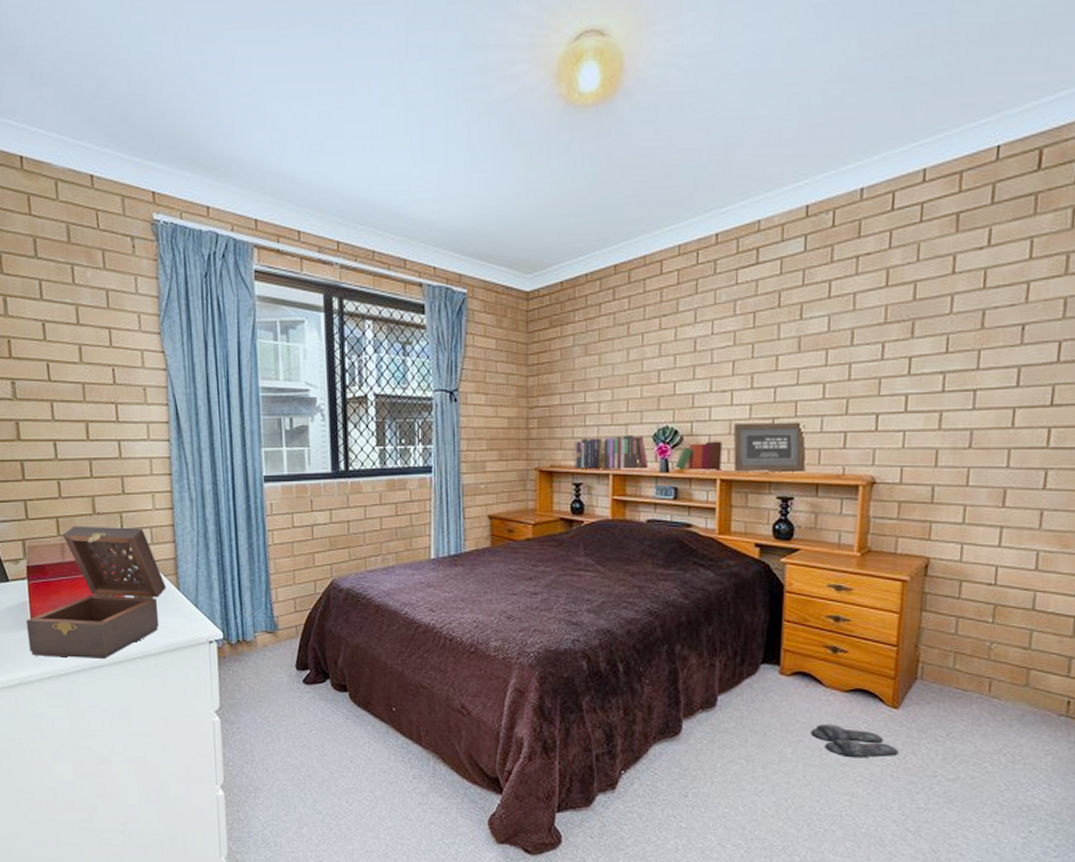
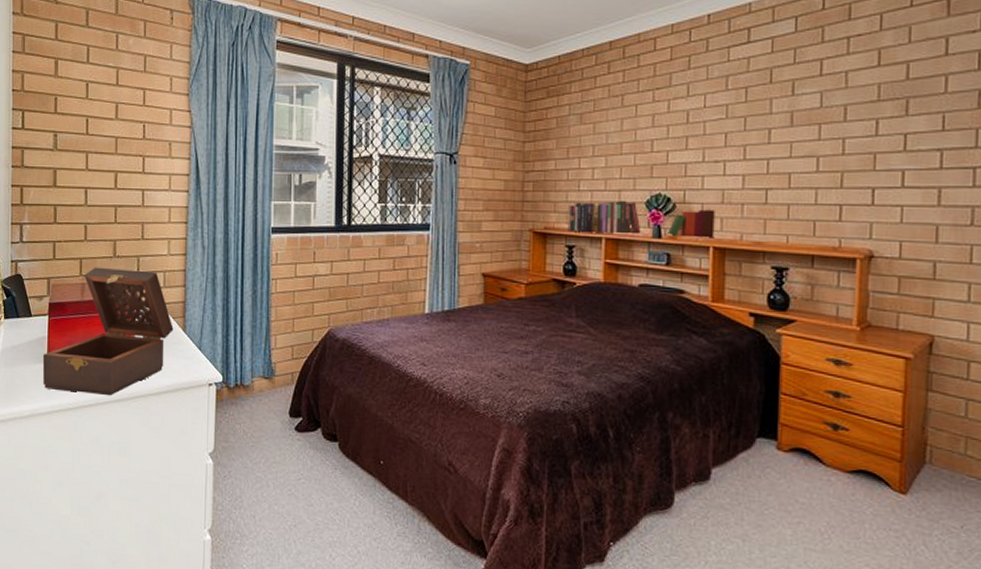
picture frame: present [733,422,806,472] -> none [726,192,801,242]
slippers: present [811,723,899,758] -> none [812,505,908,546]

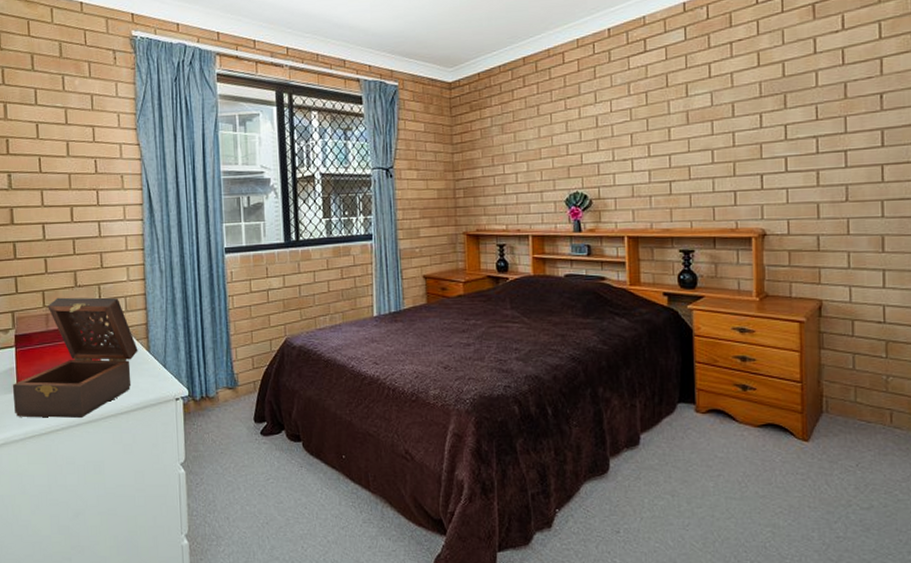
books: present [567,202,595,232] -> none [496,204,522,231]
books: present [596,201,641,235] -> none [522,201,563,232]
books: present [667,209,715,238] -> none [586,203,628,230]

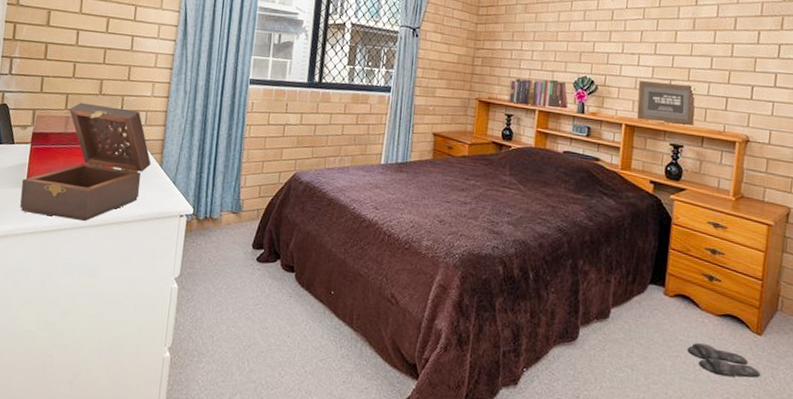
books: none [496,204,522,231] -> present [507,78,532,104]
books: none [522,201,563,232] -> present [531,79,568,109]
picture frame: none [635,183,703,229] -> present [637,80,695,125]
slippers: none [730,457,813,490] -> present [688,342,761,378]

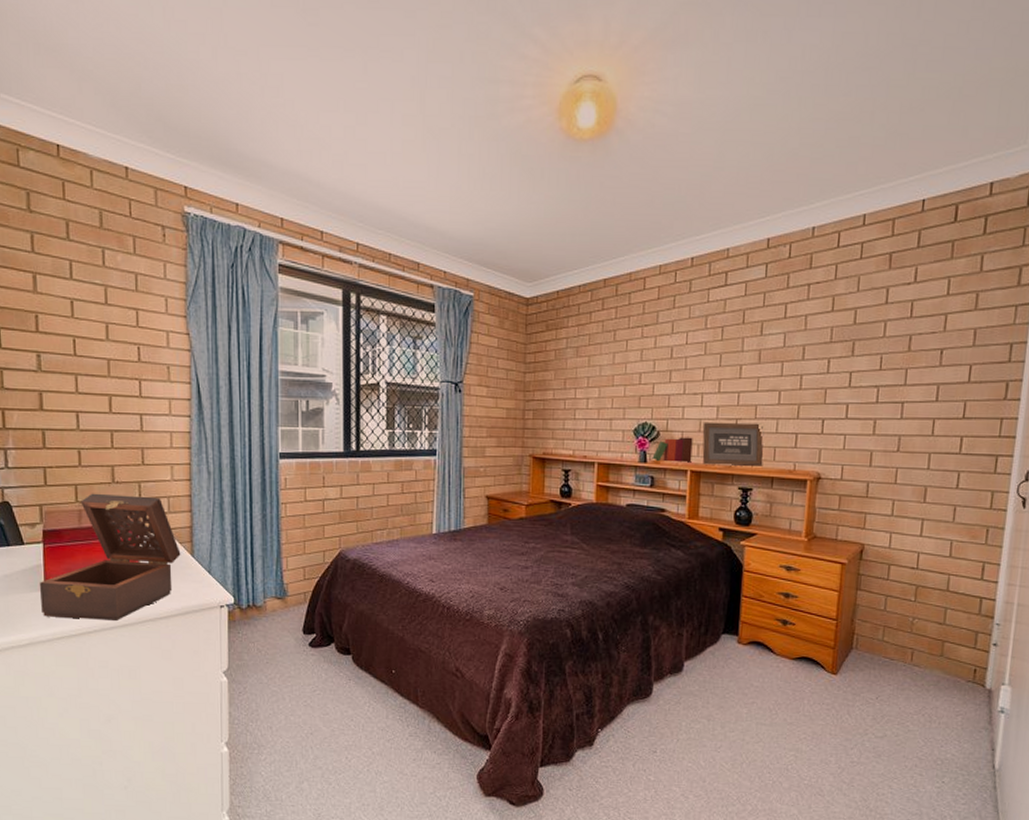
books: present [507,78,532,104] -> none [564,429,589,457]
books: present [531,79,568,109] -> none [589,429,629,459]
books: none [589,92,629,117] -> present [652,437,693,463]
slippers: present [688,342,761,378] -> none [764,687,837,718]

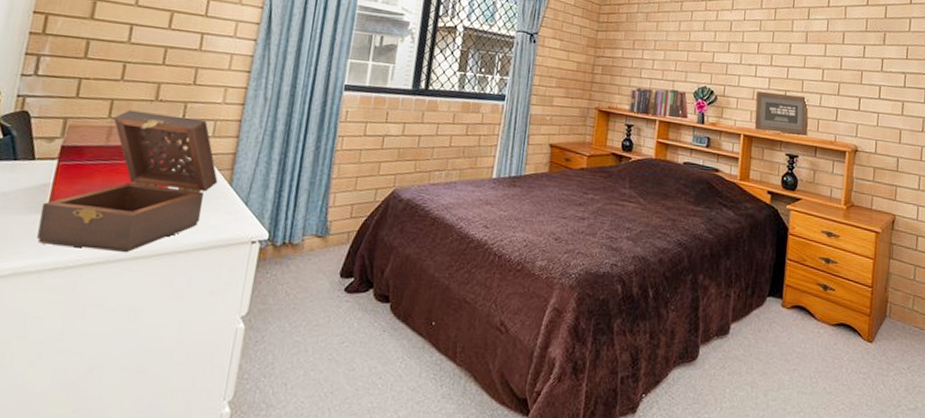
books: none [564,429,589,457] -> present [628,87,653,114]
books: none [589,429,629,459] -> present [652,89,688,119]
books: present [652,437,693,463] -> none [709,102,747,127]

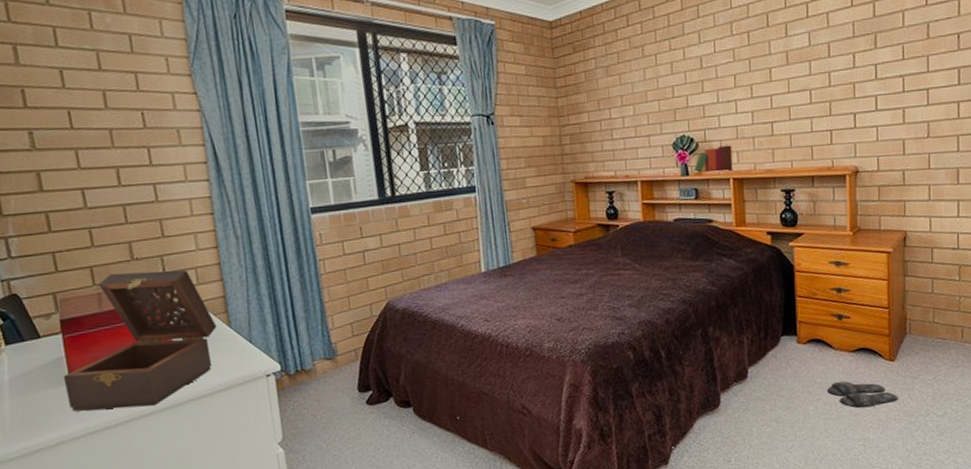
books: present [628,87,653,114] -> none [604,150,630,178]
books: present [652,89,688,119] -> none [630,145,671,177]
books: none [709,102,747,127] -> present [694,145,733,173]
picture frame: present [754,90,809,136] -> none [739,124,802,171]
slippers: none [805,354,872,387] -> present [828,381,898,408]

